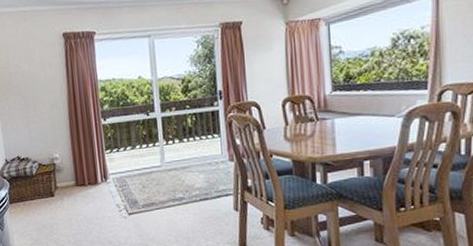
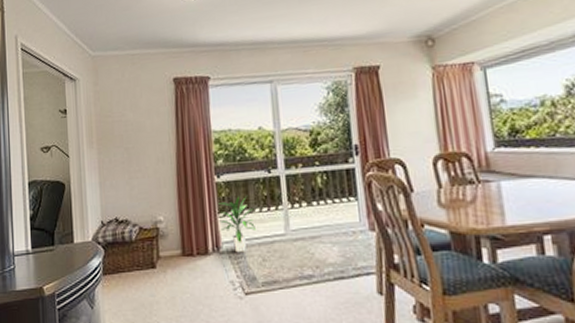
indoor plant: none [105,135,138,182] -> present [218,195,257,253]

